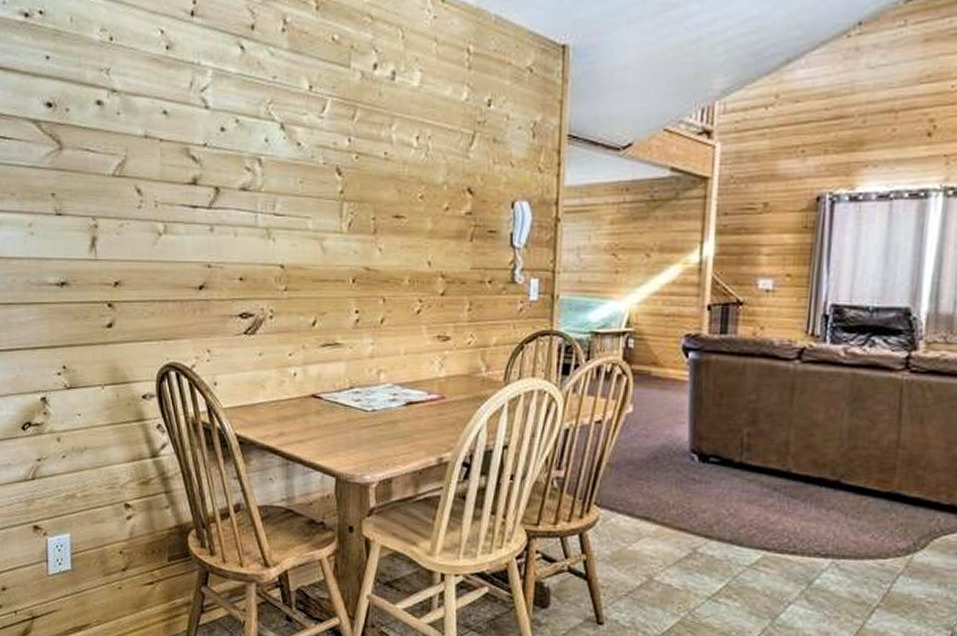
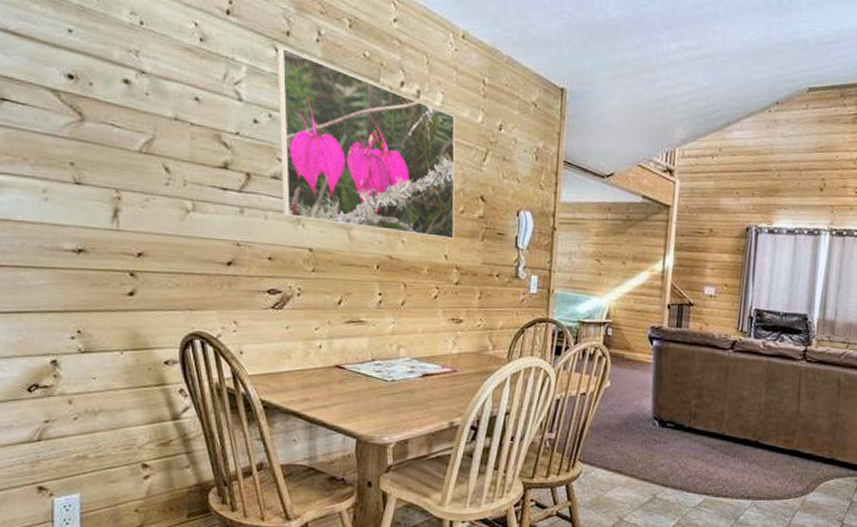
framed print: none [243,43,438,243] -> present [277,47,456,240]

